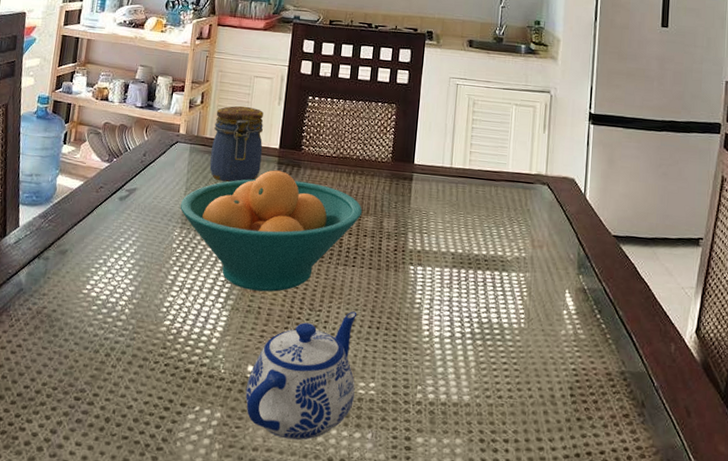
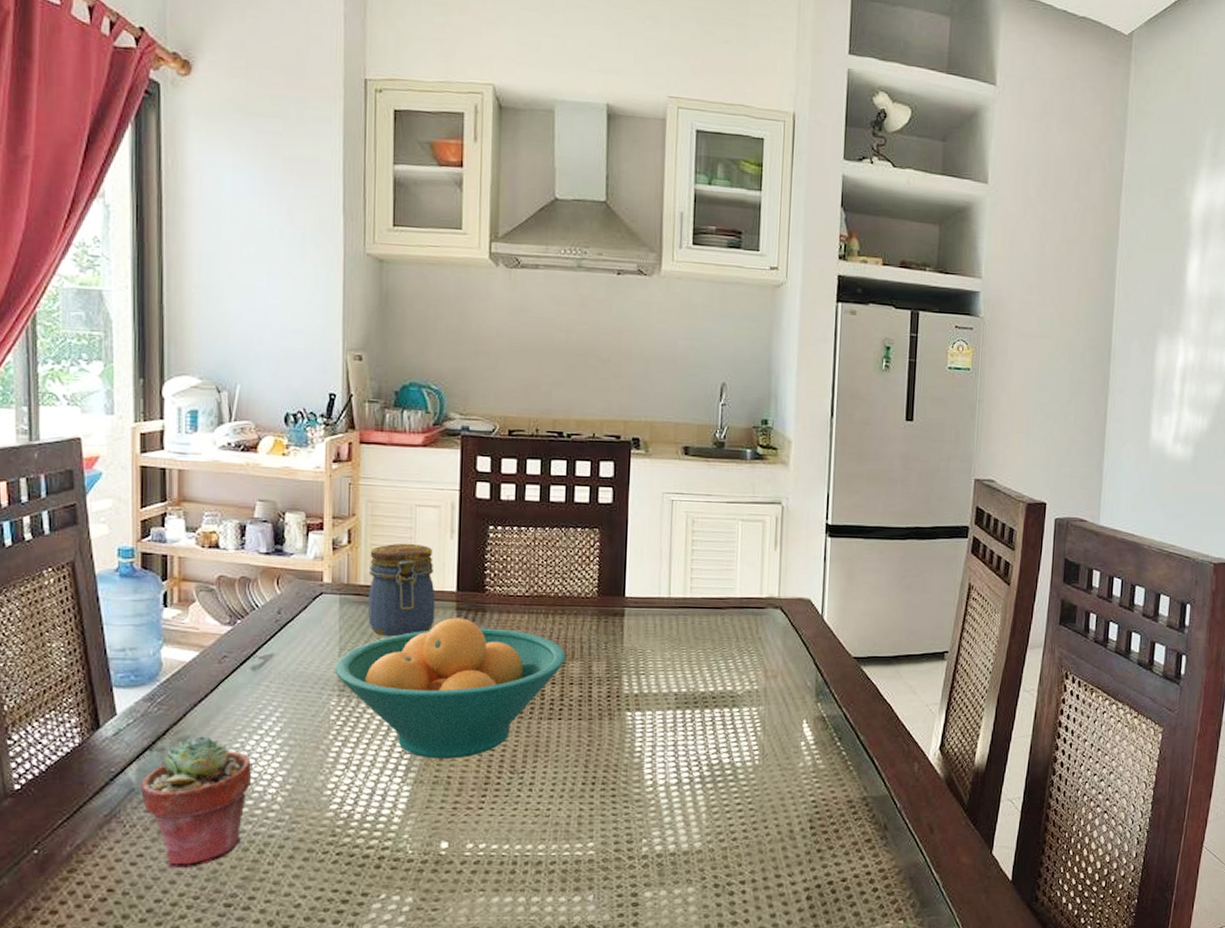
potted succulent: none [27,250,110,362] -> present [141,736,252,869]
teapot: present [245,311,356,441] -> none [440,769,571,914]

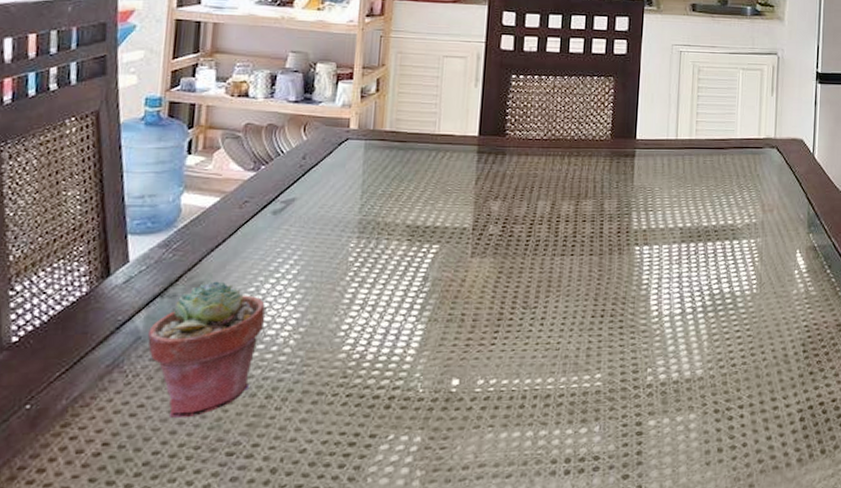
fruit bowl: present [334,617,567,759] -> none [355,160,581,297]
jar: present [368,543,435,637] -> none [391,91,458,180]

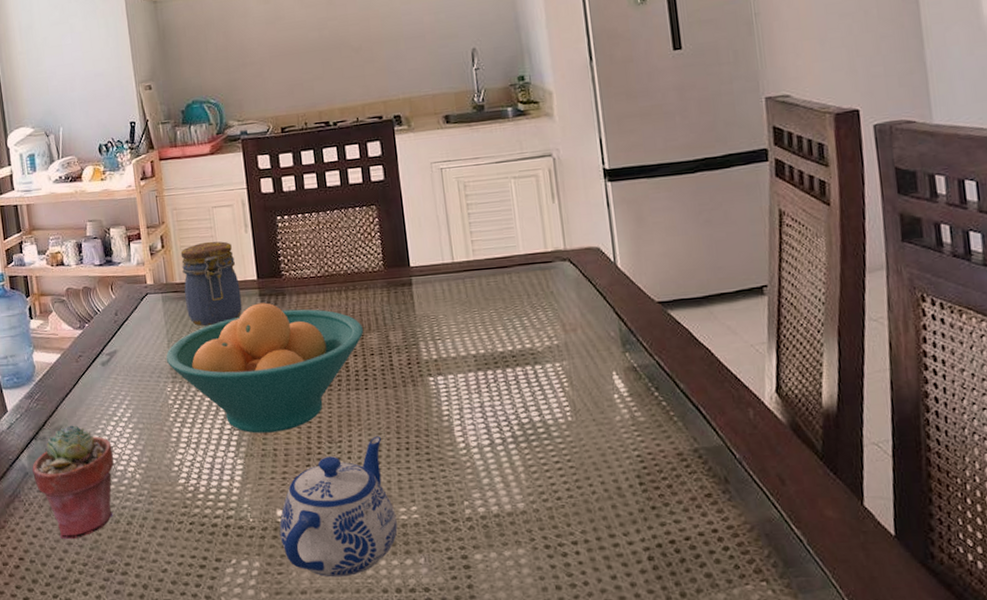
fruit bowl: none [355,160,581,297] -> present [166,303,364,434]
jar: none [391,91,458,180] -> present [180,241,242,327]
teapot: none [450,303,579,450] -> present [279,436,398,578]

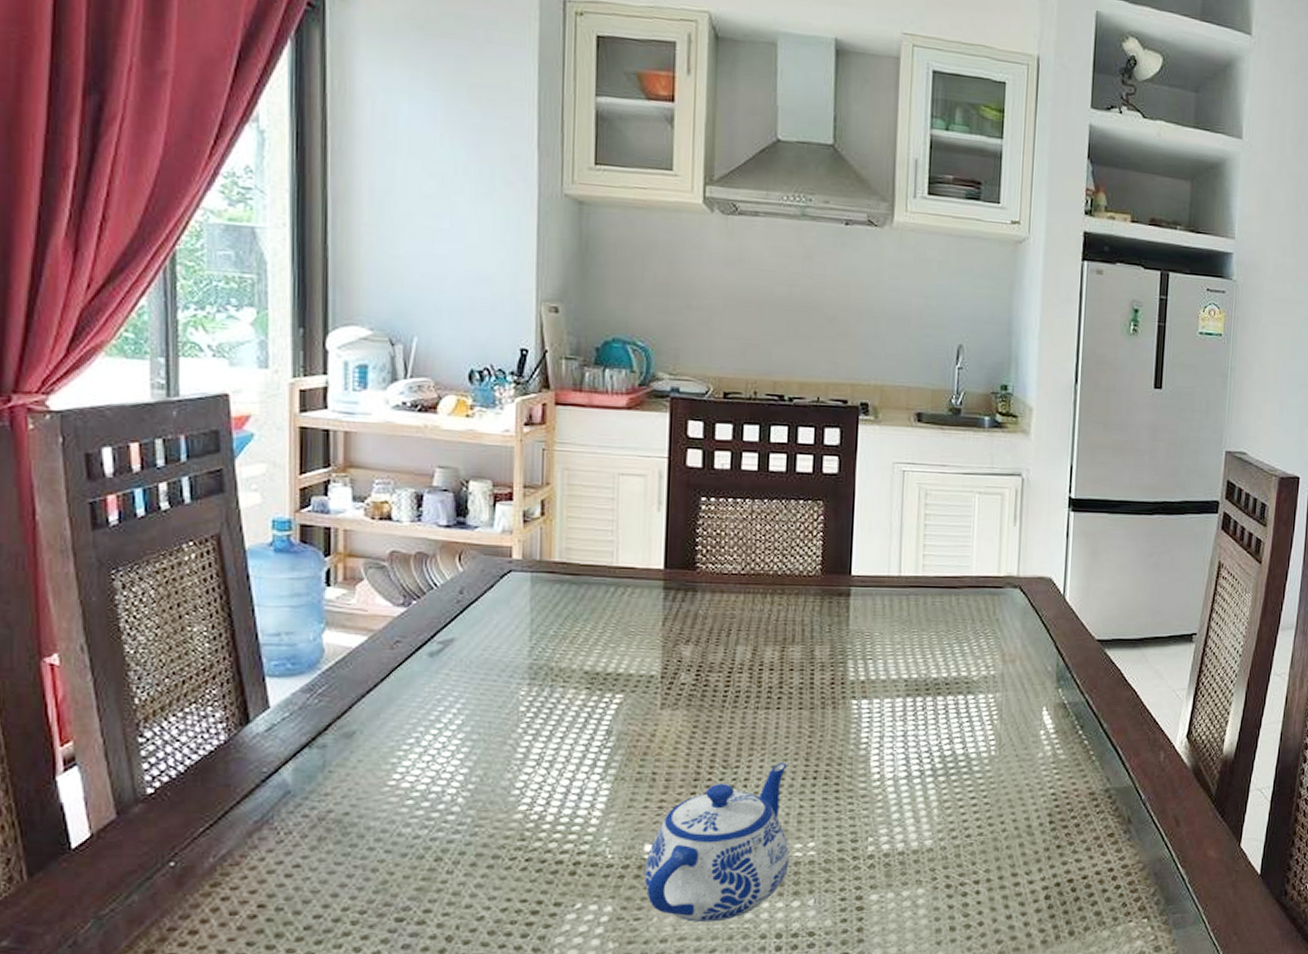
potted succulent: present [32,425,115,540] -> none [298,731,429,881]
fruit bowl: present [166,303,364,434] -> none [524,598,787,753]
jar: present [180,241,242,327] -> none [563,515,640,619]

